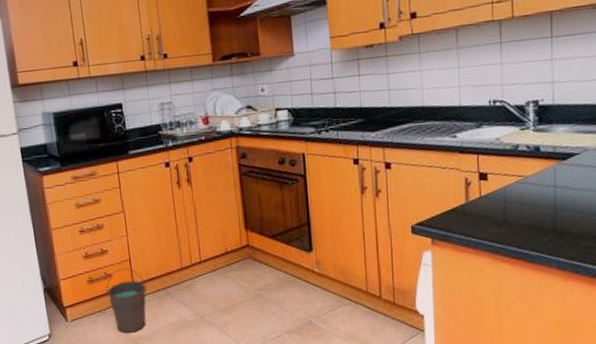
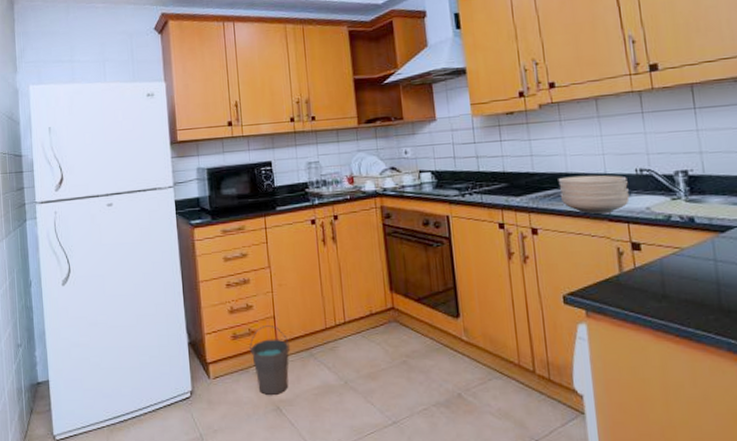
bowl: none [413,107,481,147] -> present [558,175,630,214]

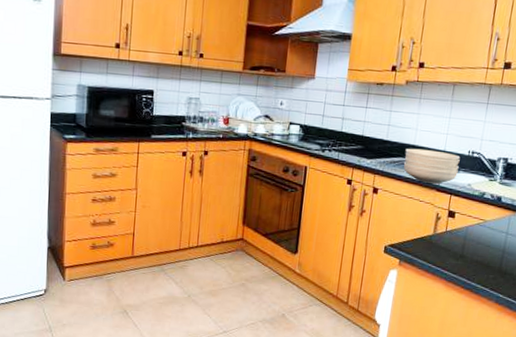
bucket: present [250,325,291,395] -> none [106,240,145,300]

